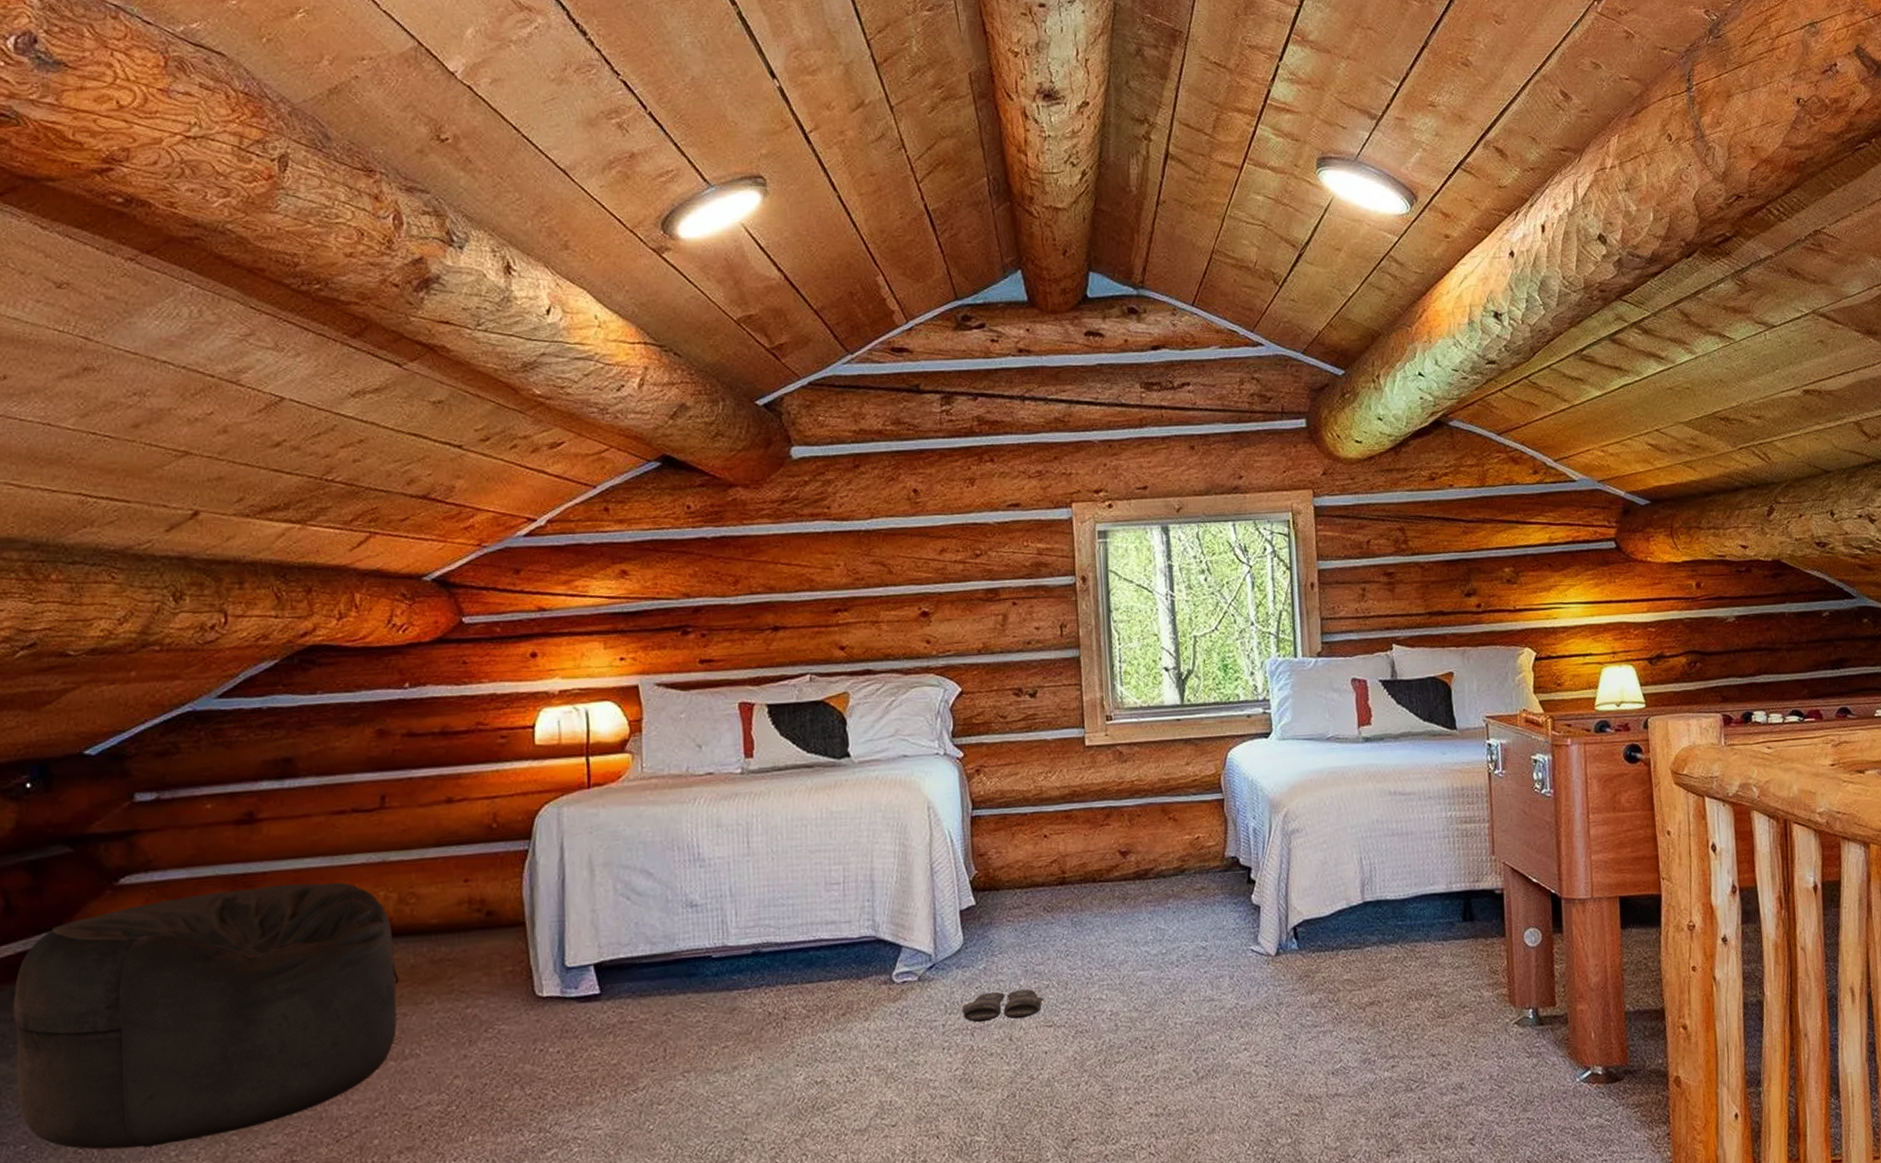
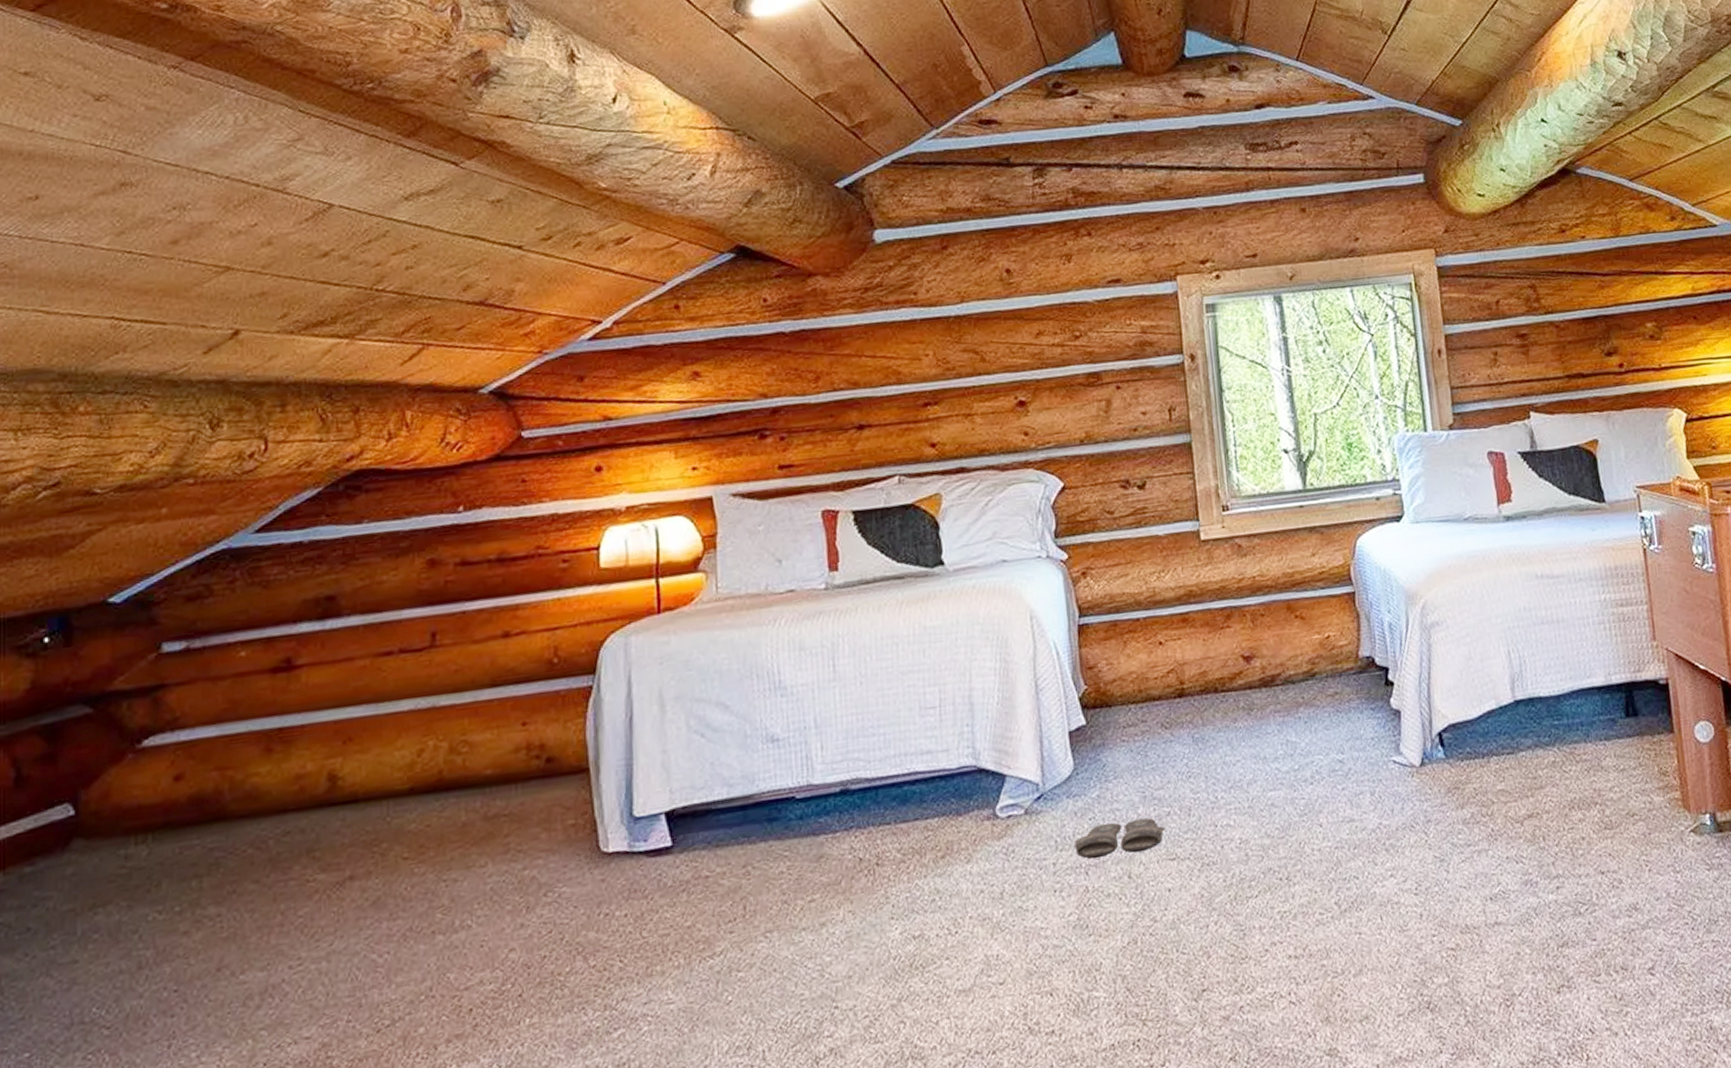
bean bag chair: present [13,882,399,1150] -> none [20,732,449,1054]

